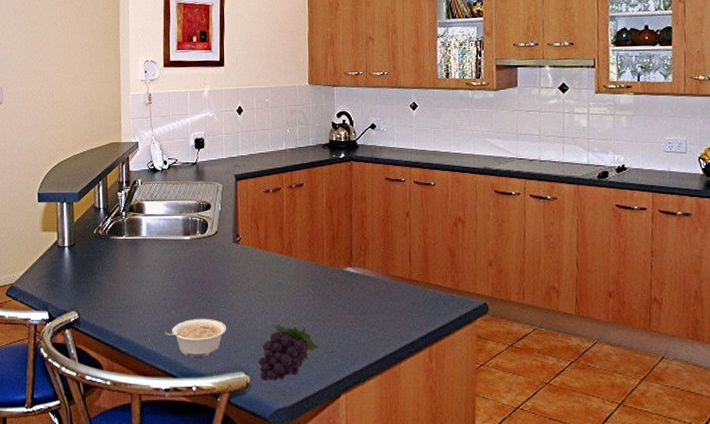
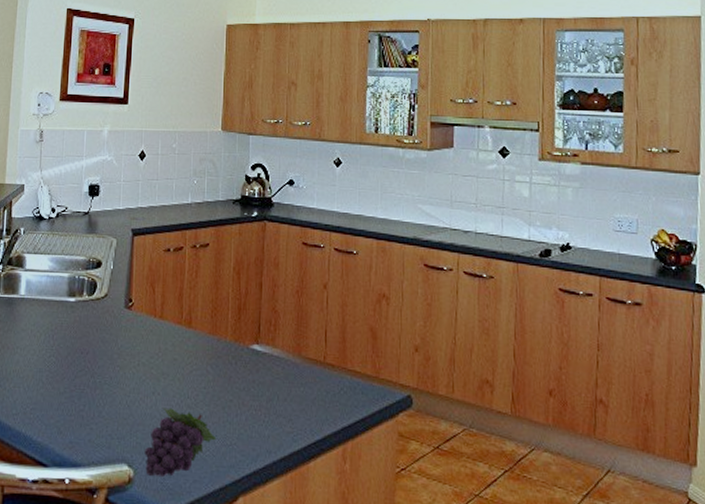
legume: present [164,318,226,357] -> none [37,396,110,443]

